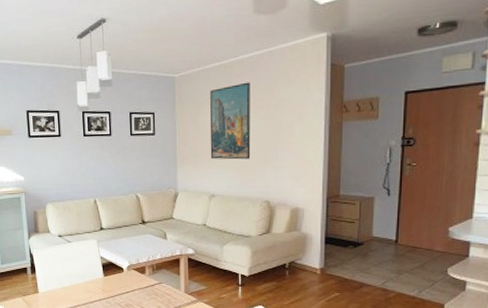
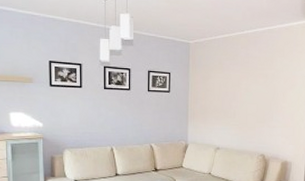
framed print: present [210,82,251,160] -> none [217,53,253,119]

